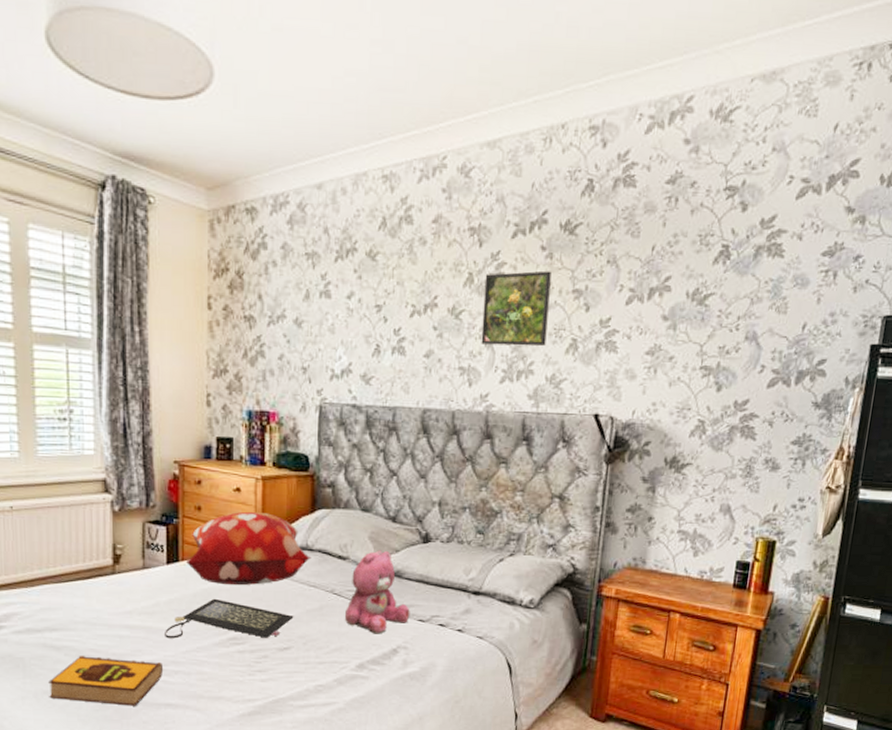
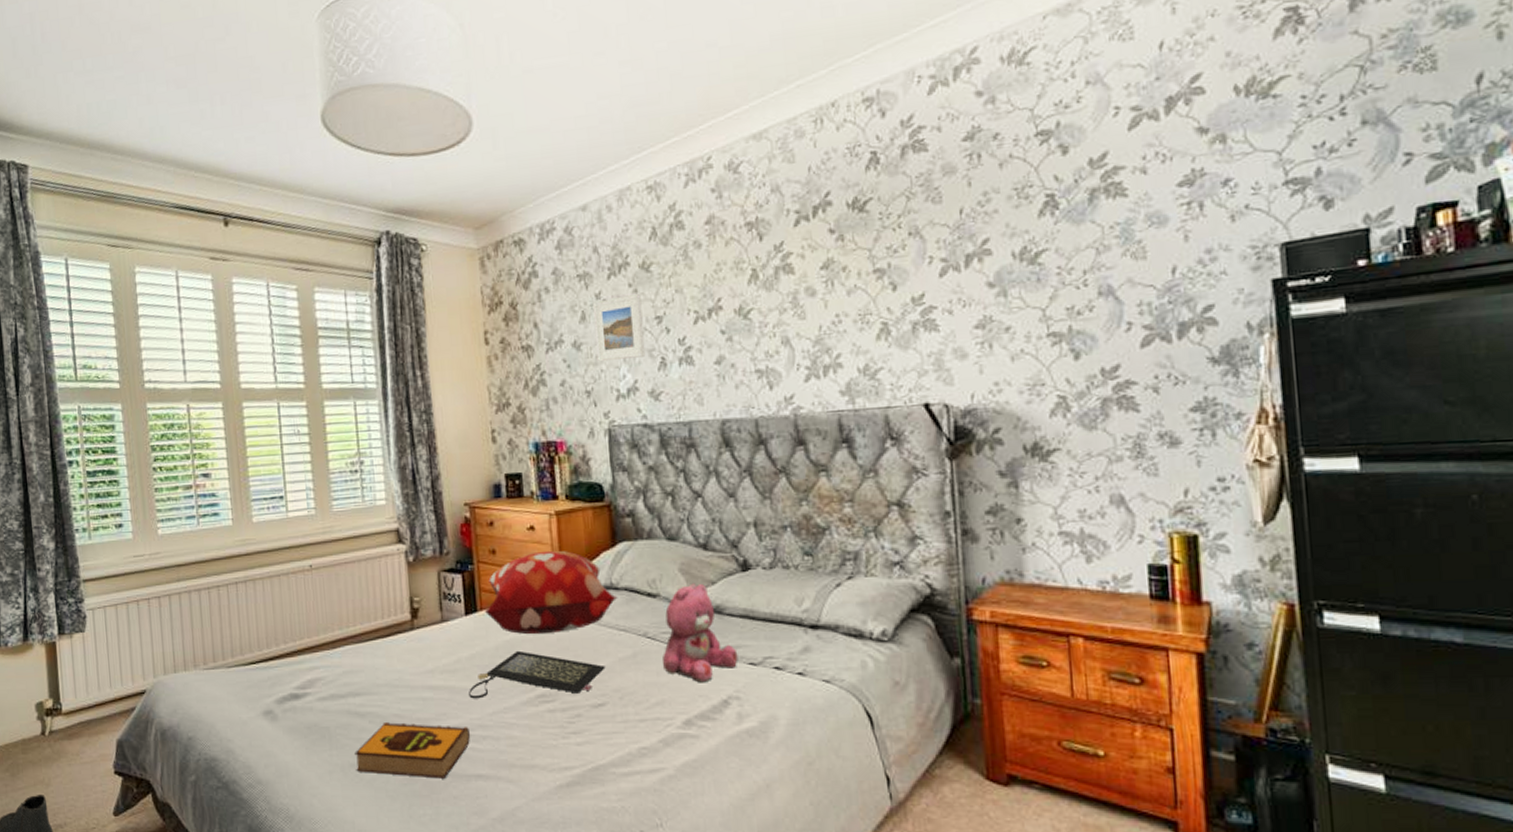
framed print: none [316,280,364,342] -> present [592,294,646,362]
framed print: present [481,270,552,346] -> none [770,253,852,342]

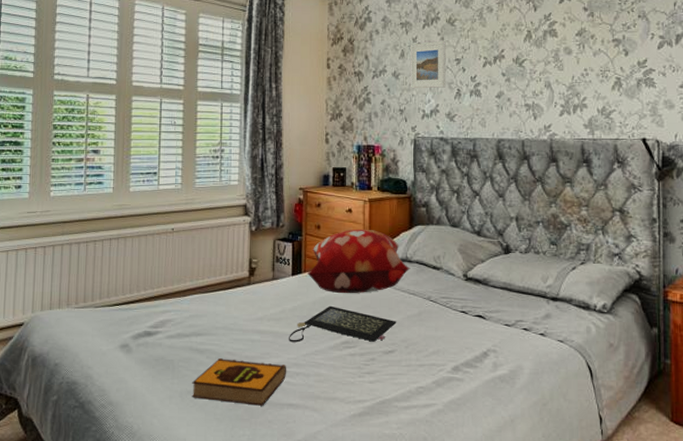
teddy bear: present [663,583,738,683] -> none [441,261,497,338]

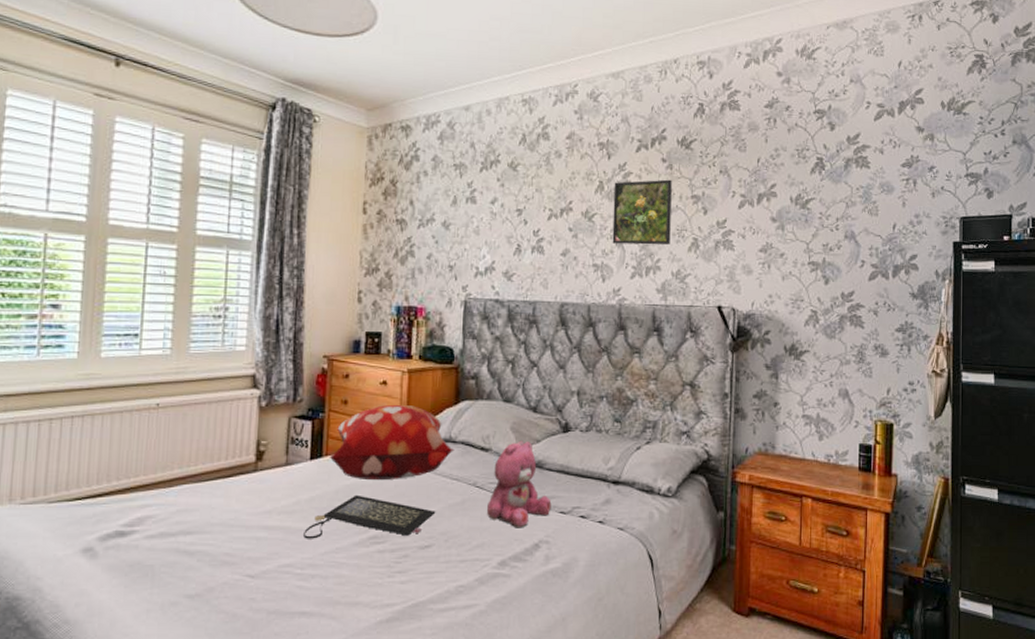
hardback book: present [192,357,287,406] -> none [176,560,300,616]
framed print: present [410,41,446,89] -> none [462,188,506,243]
teddy bear: none [441,261,497,338] -> present [487,441,552,528]
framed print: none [541,26,595,85] -> present [612,179,672,245]

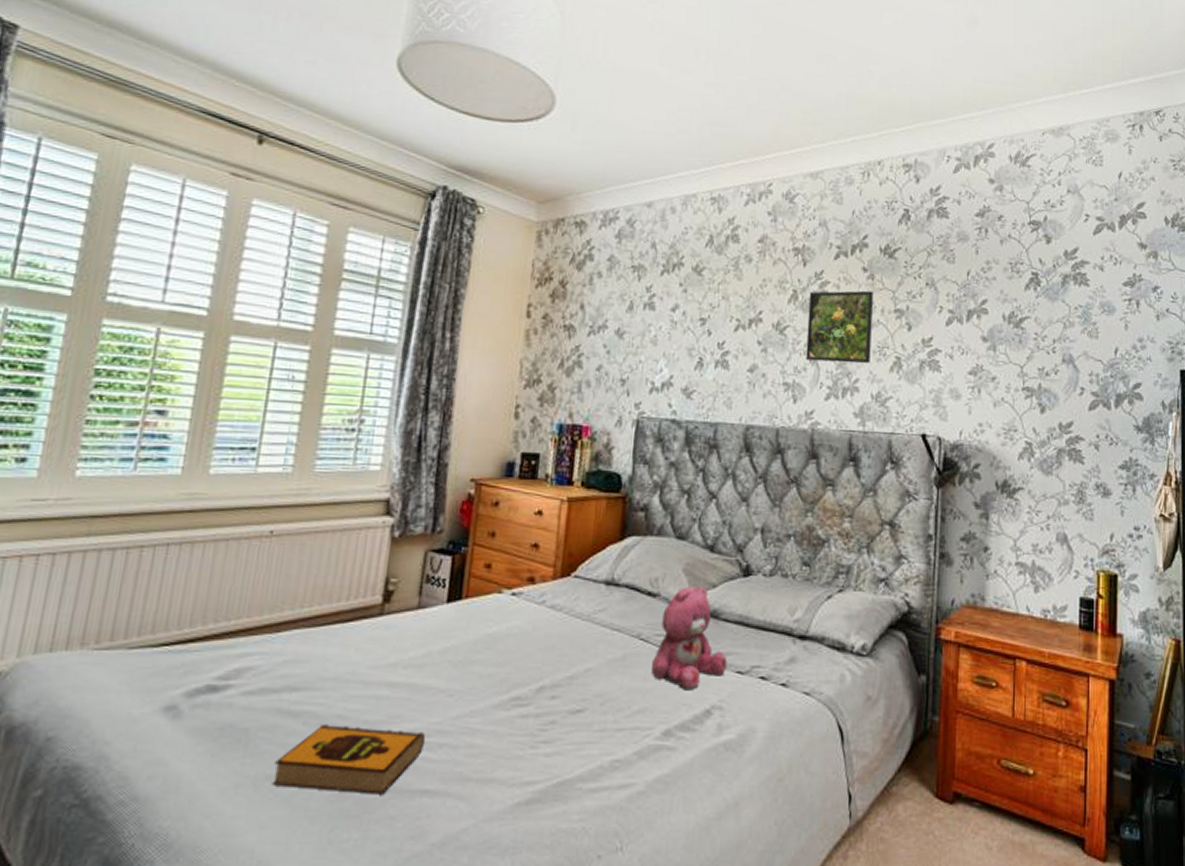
hardback book: none [176,560,300,616] -> present [272,723,426,795]
clutch bag: present [303,494,436,539] -> none [433,646,591,700]
decorative pillow: present [330,404,455,481] -> none [470,538,617,629]

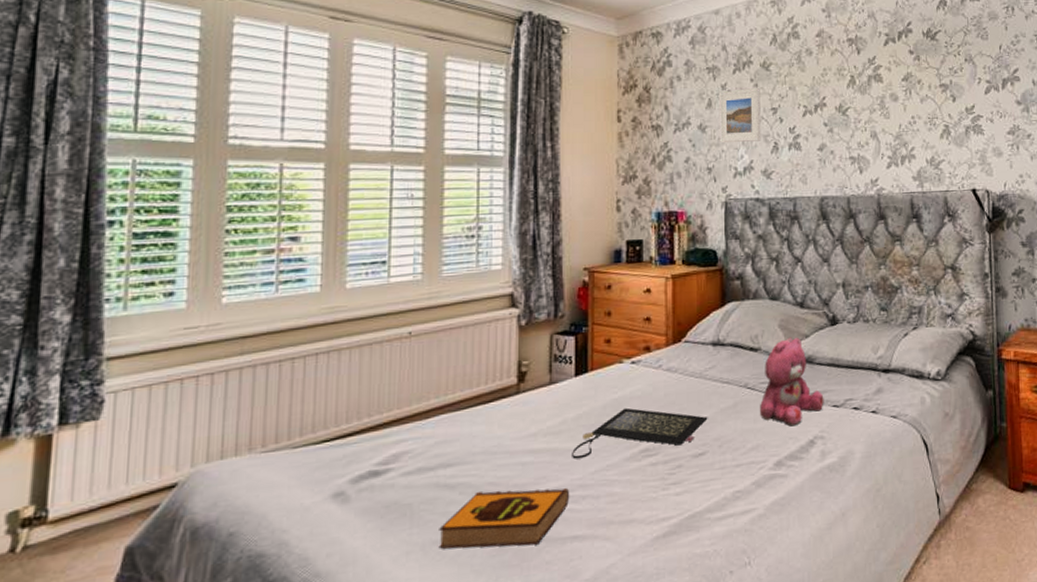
clutch bag: none [433,646,591,700] -> present [572,407,708,459]
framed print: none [637,293,689,355] -> present [718,88,761,144]
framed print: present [805,290,873,364] -> none [865,70,923,136]

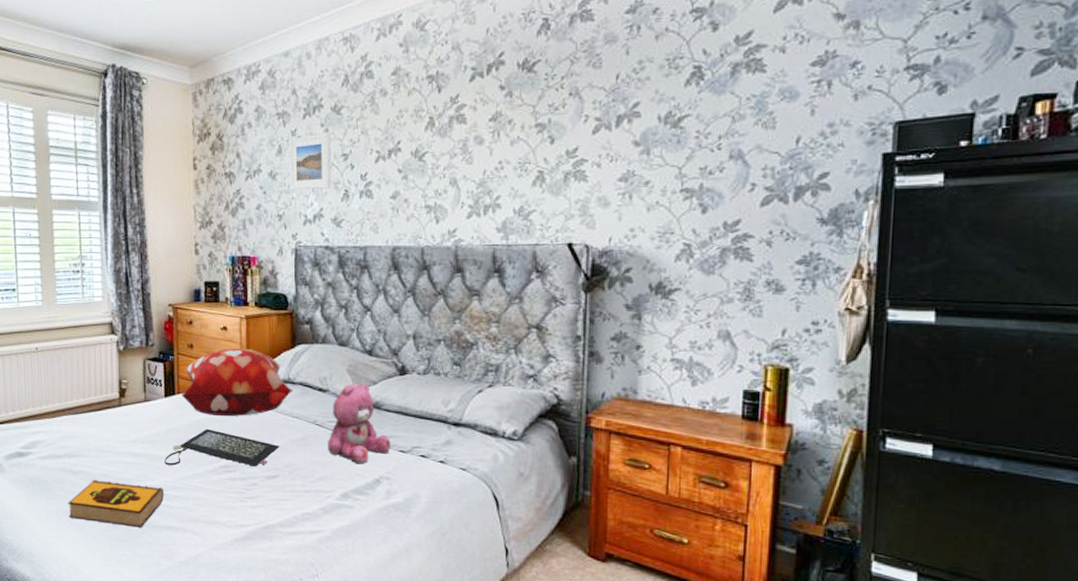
decorative pillow: none [596,311,724,392] -> present [182,348,294,417]

